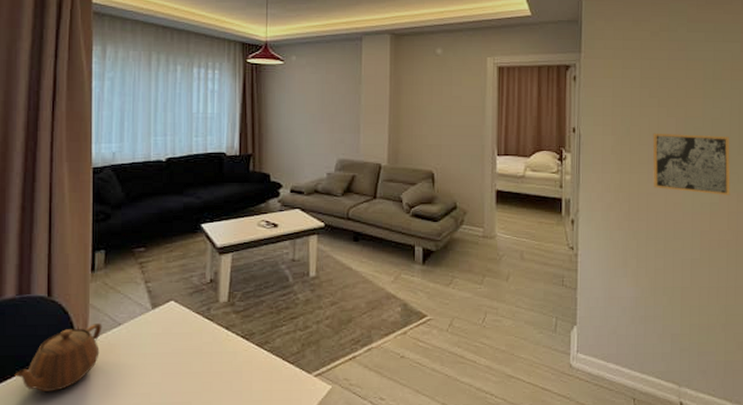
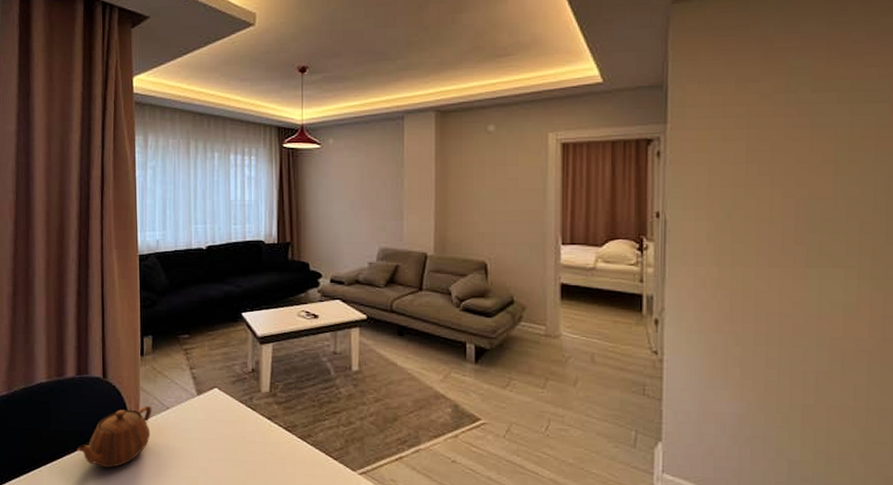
wall art: present [652,133,731,195] -> none [763,217,874,295]

